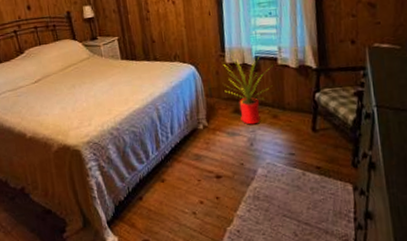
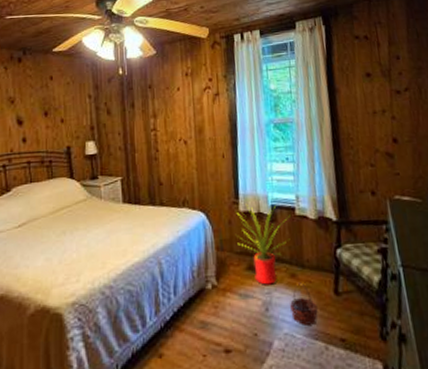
basket: none [272,122,297,157] -> present [290,282,318,326]

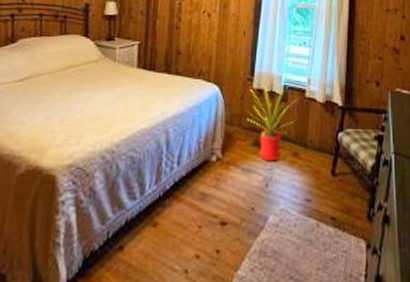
basket: present [290,282,318,326] -> none [289,161,314,203]

